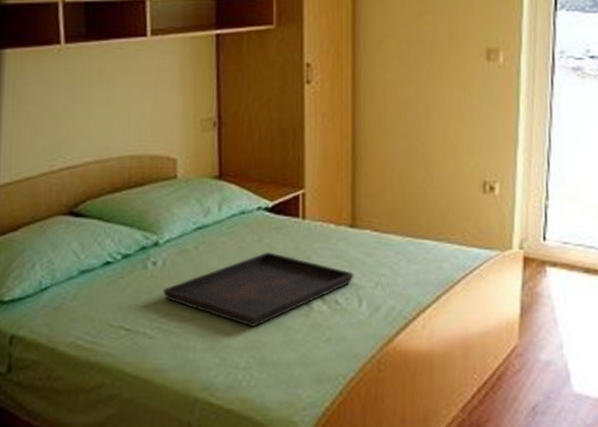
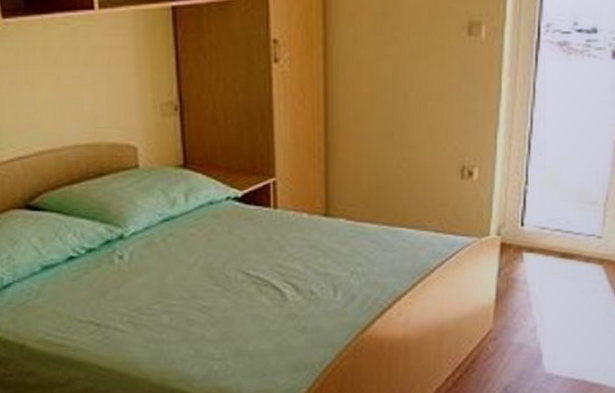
serving tray: present [163,252,354,327] -> none [132,243,329,318]

